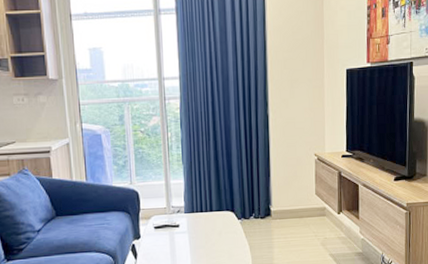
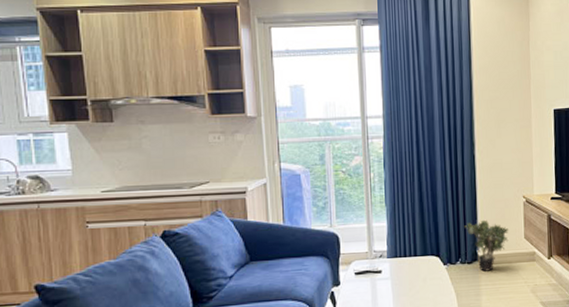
potted plant: none [258,176,300,226] -> present [464,219,509,272]

